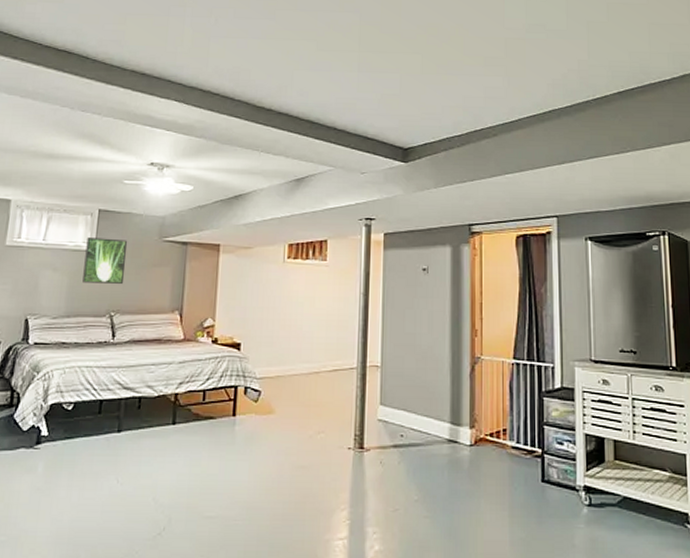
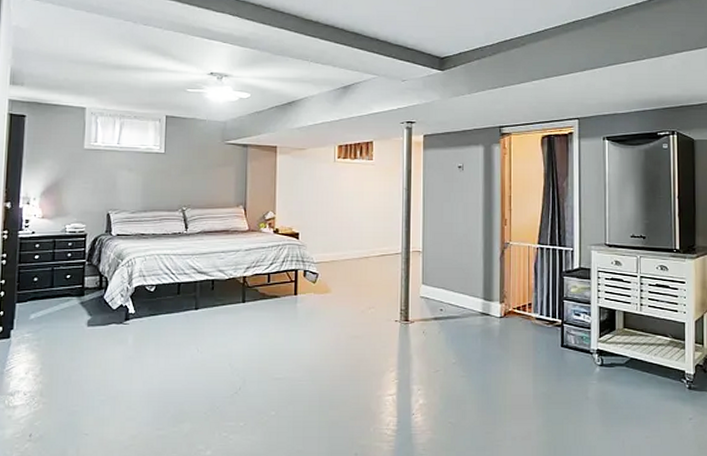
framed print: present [82,238,128,284] -> none [156,141,194,182]

